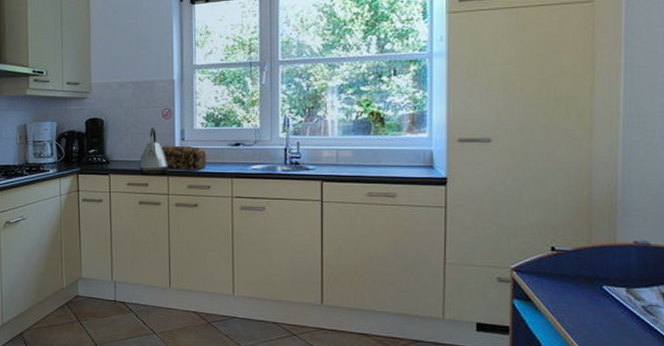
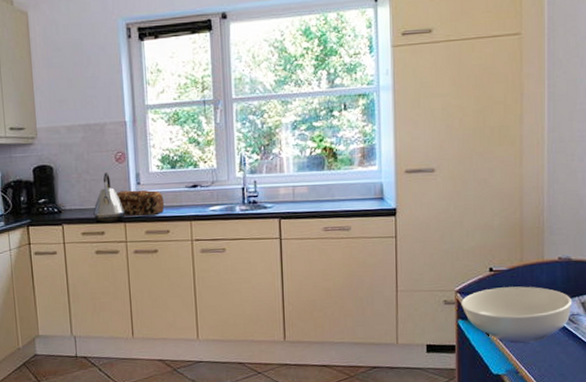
bowl: none [517,269,650,332] -> present [461,286,572,343]

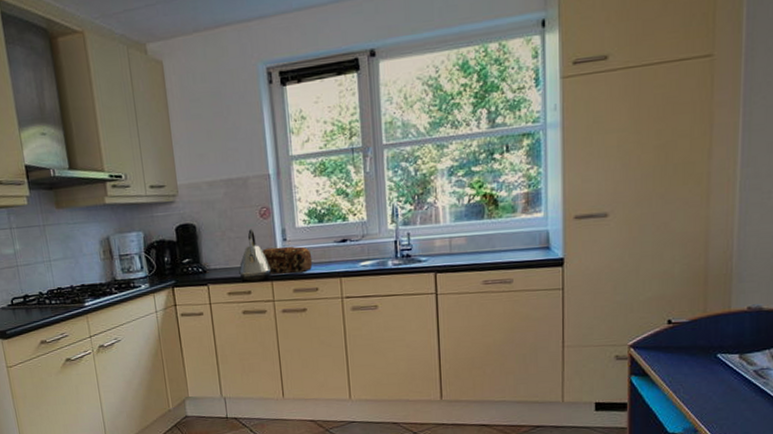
bowl: present [461,286,572,343] -> none [635,339,762,400]

